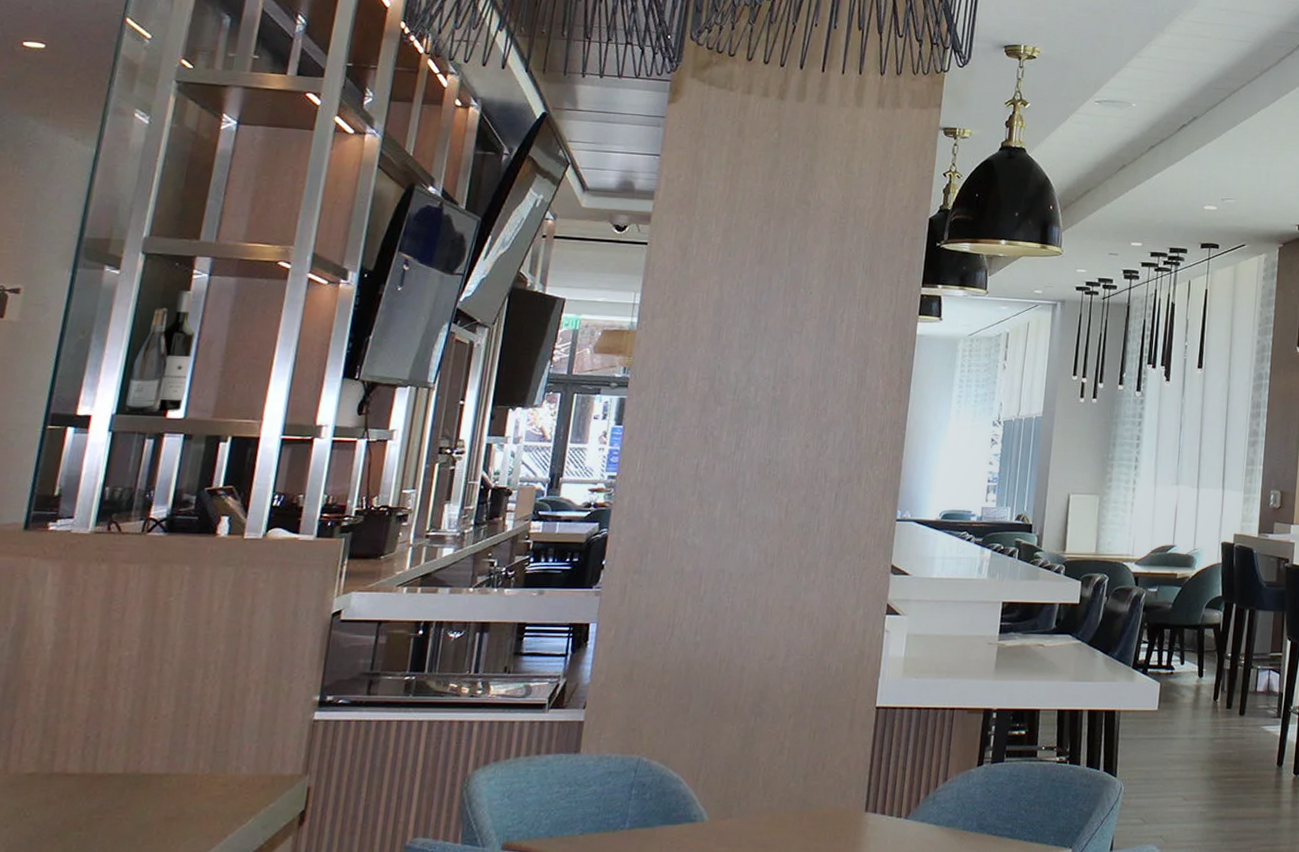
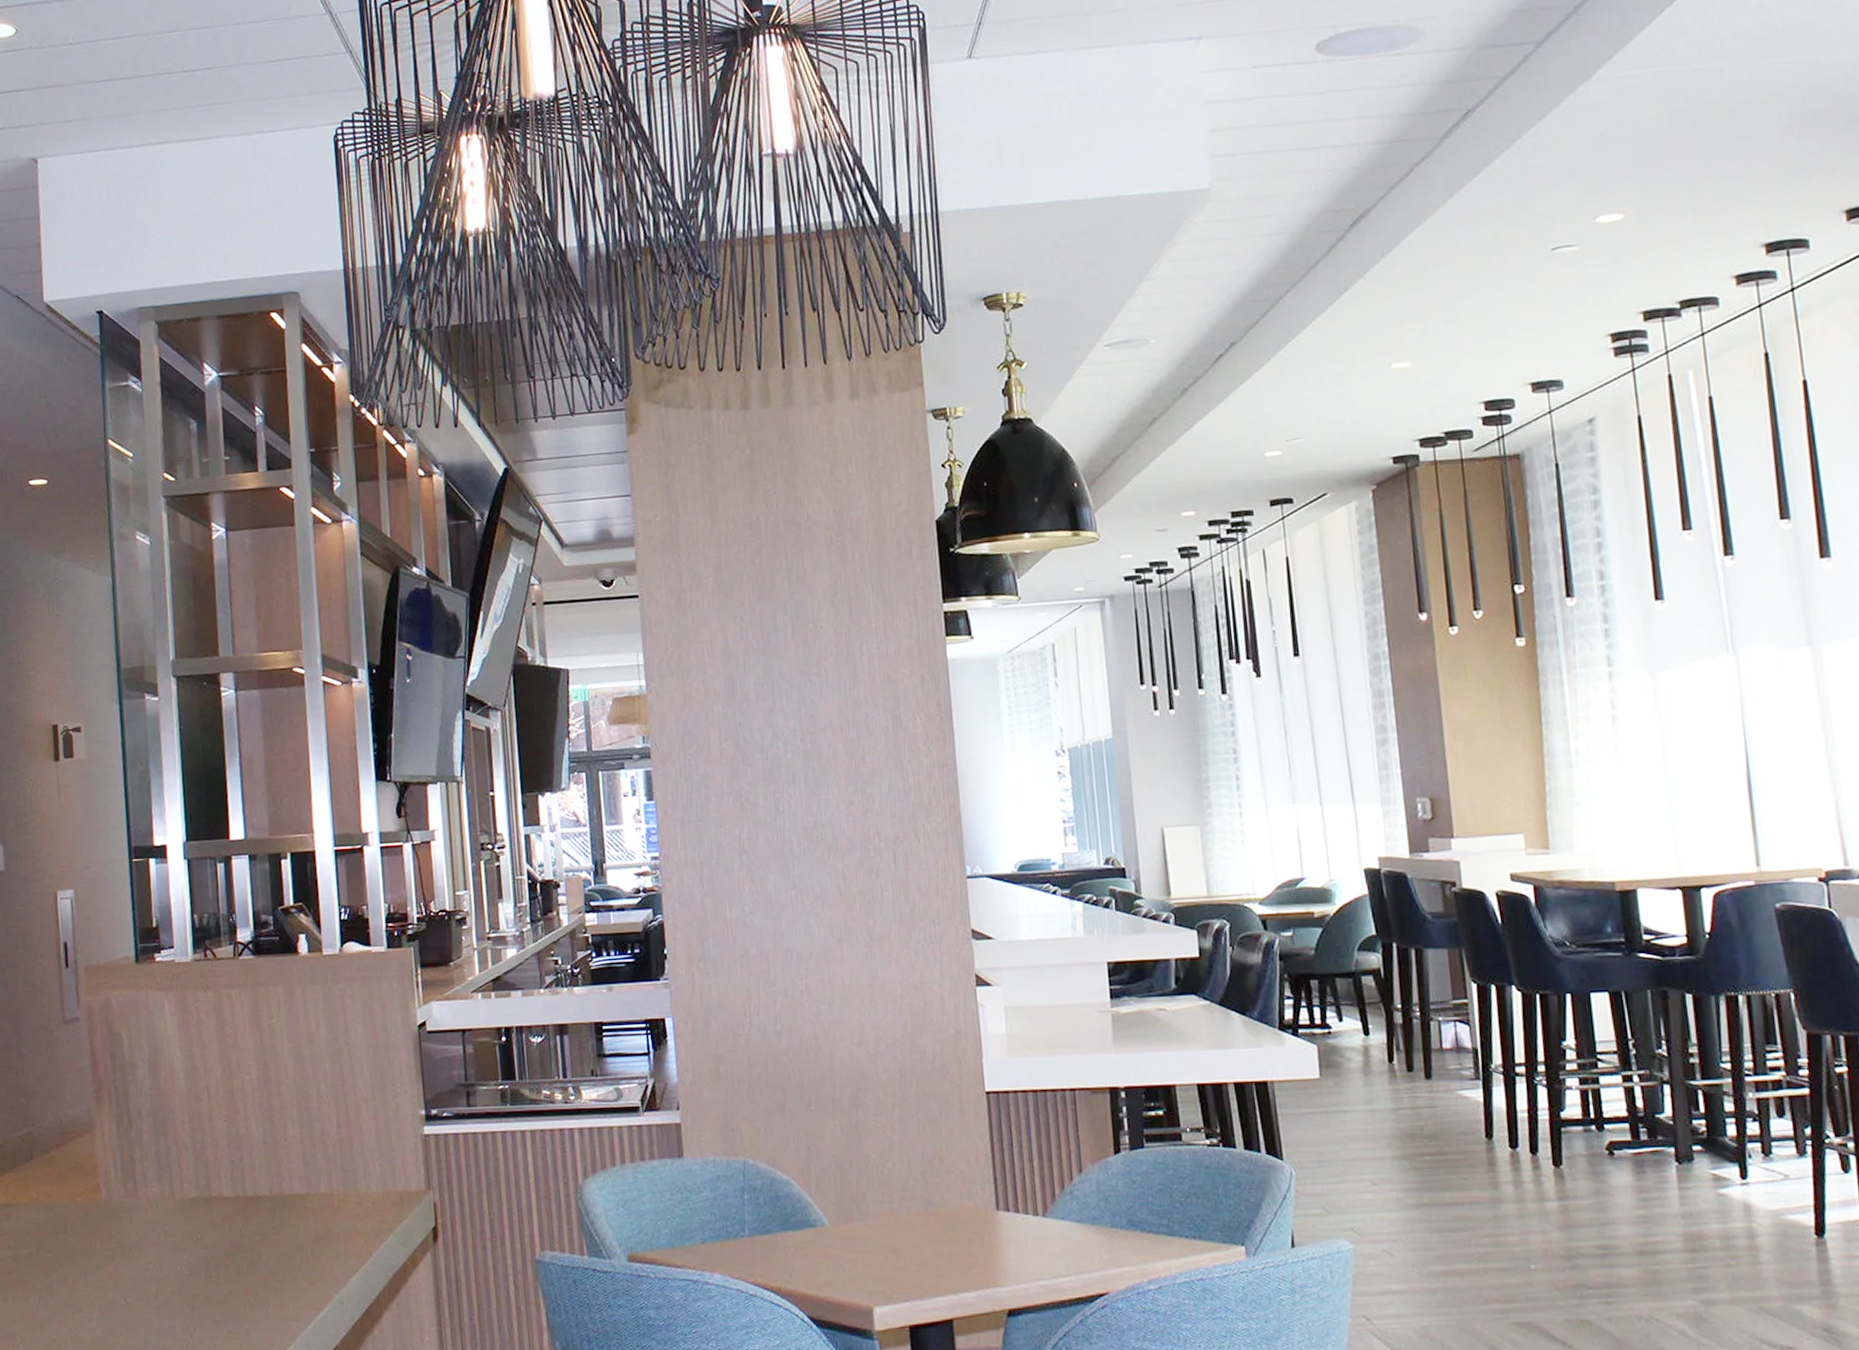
wine bottle: present [123,308,169,413] -> none [189,730,222,838]
bottle: present [158,290,195,411] -> none [208,708,241,833]

